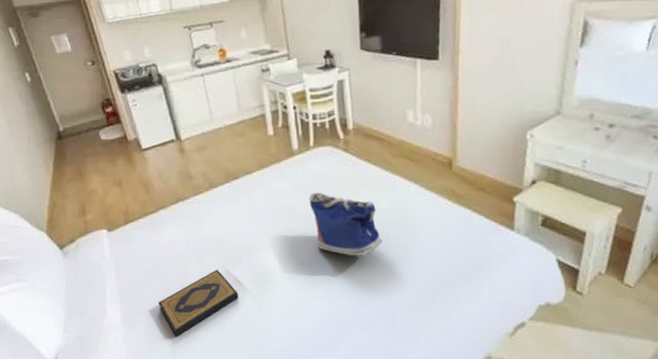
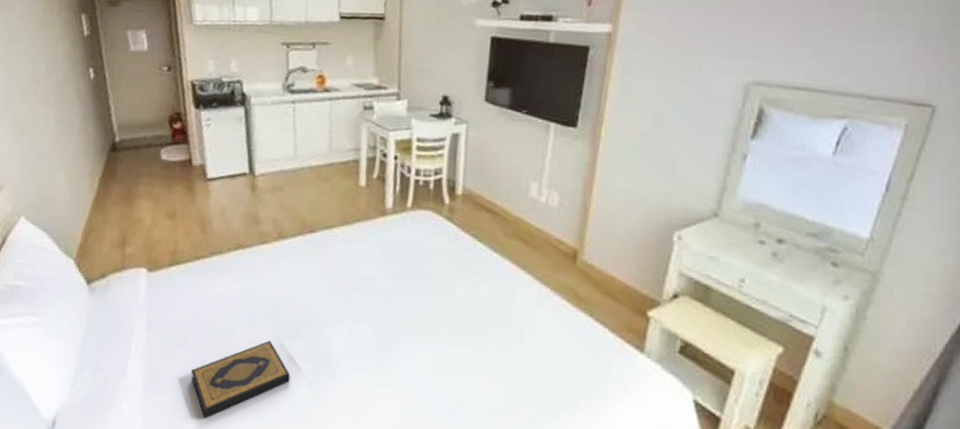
tote bag: present [309,192,383,256] -> none [395,264,478,354]

